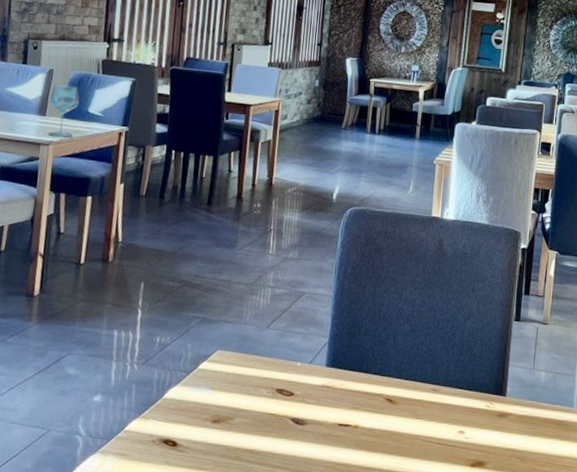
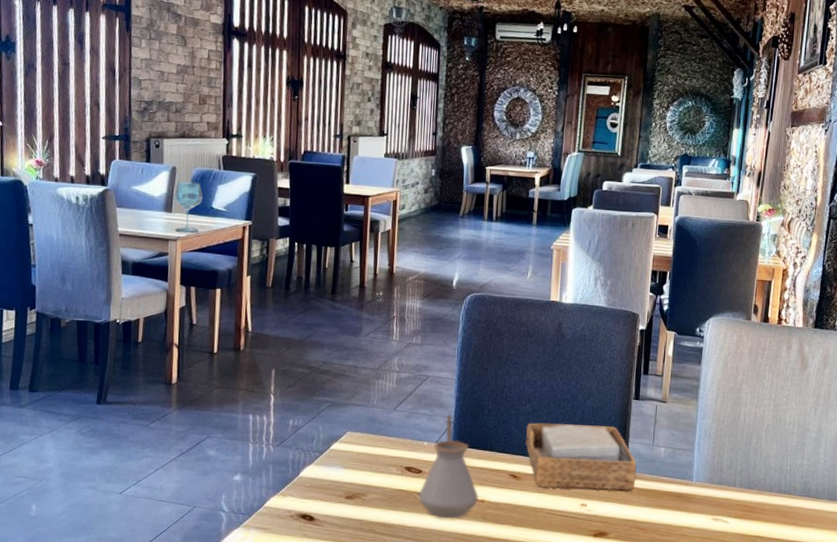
coffee pot: none [289,332,352,446] -> present [418,413,478,519]
napkin holder: none [403,343,517,417] -> present [526,422,637,491]

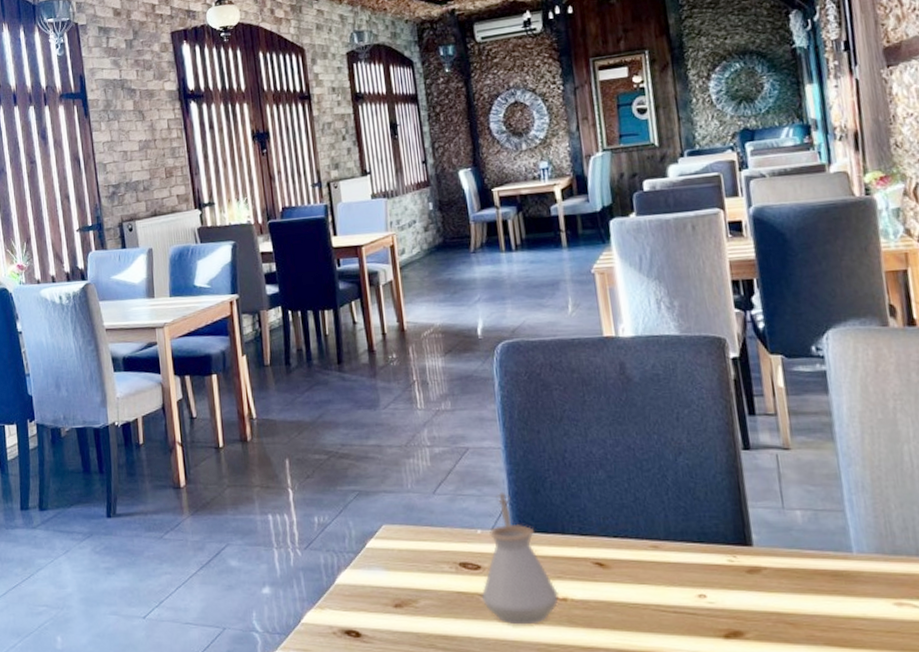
wine glass: present [173,181,203,233] -> none [153,260,185,318]
napkin holder: present [526,422,637,491] -> none [604,488,770,576]

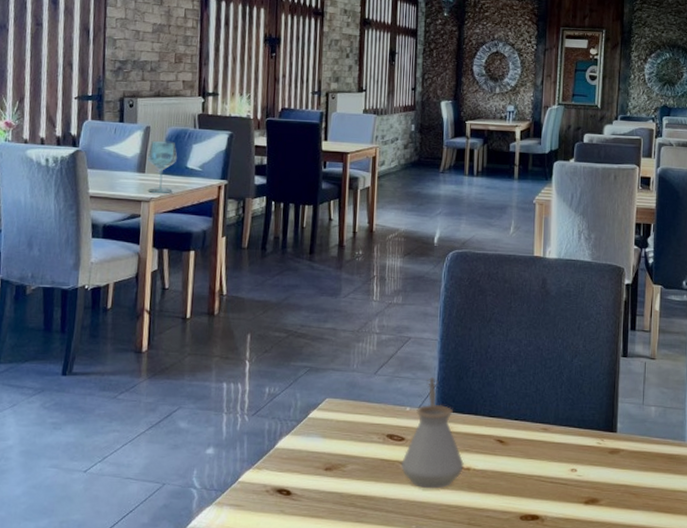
wine glass: none [153,260,185,318] -> present [146,140,178,193]

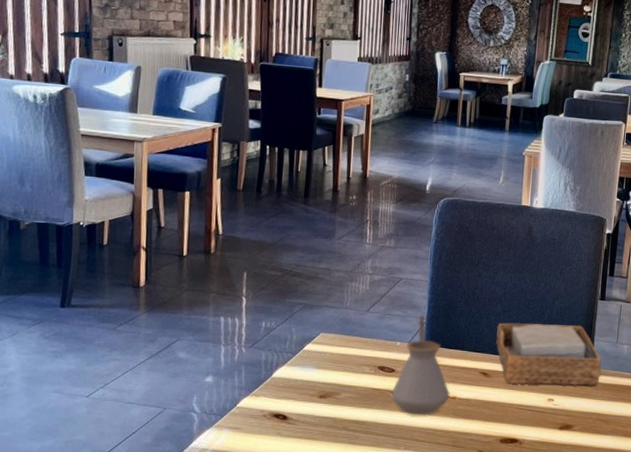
wine glass: present [146,140,178,193] -> none [138,81,170,134]
napkin holder: none [512,383,627,454] -> present [496,322,602,386]

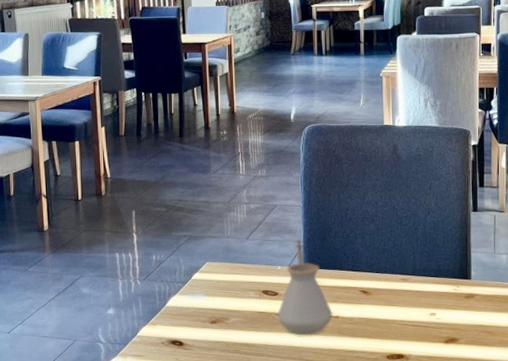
napkin holder: present [496,322,602,386] -> none [372,238,481,300]

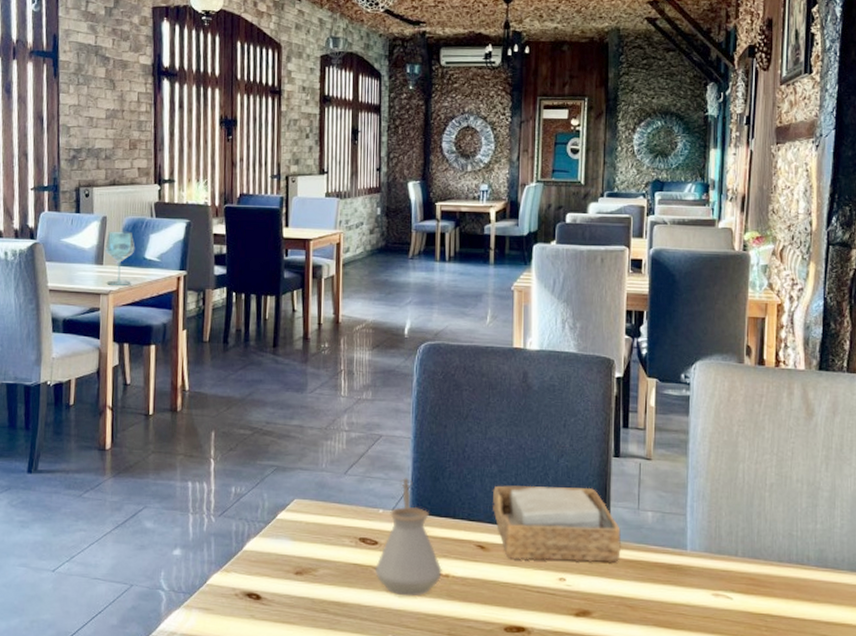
wine glass: none [28,45,55,92] -> present [104,231,135,286]
napkin holder: none [372,238,481,300] -> present [493,485,621,562]

